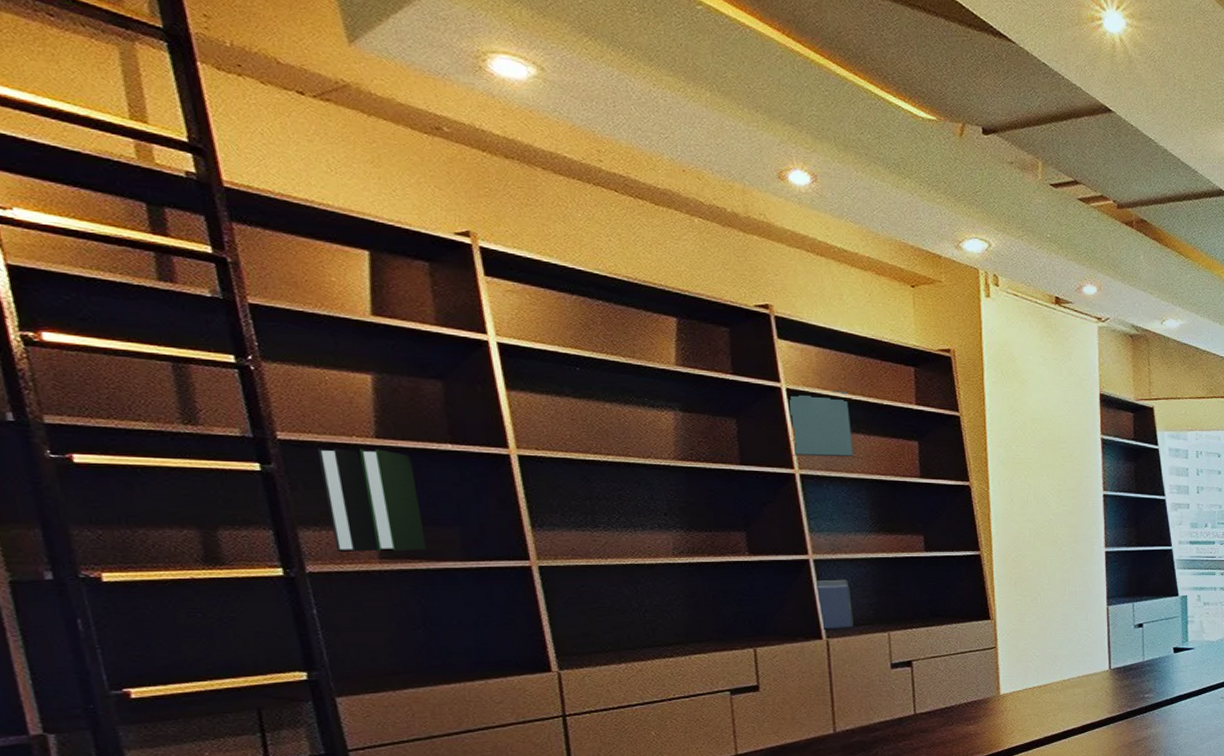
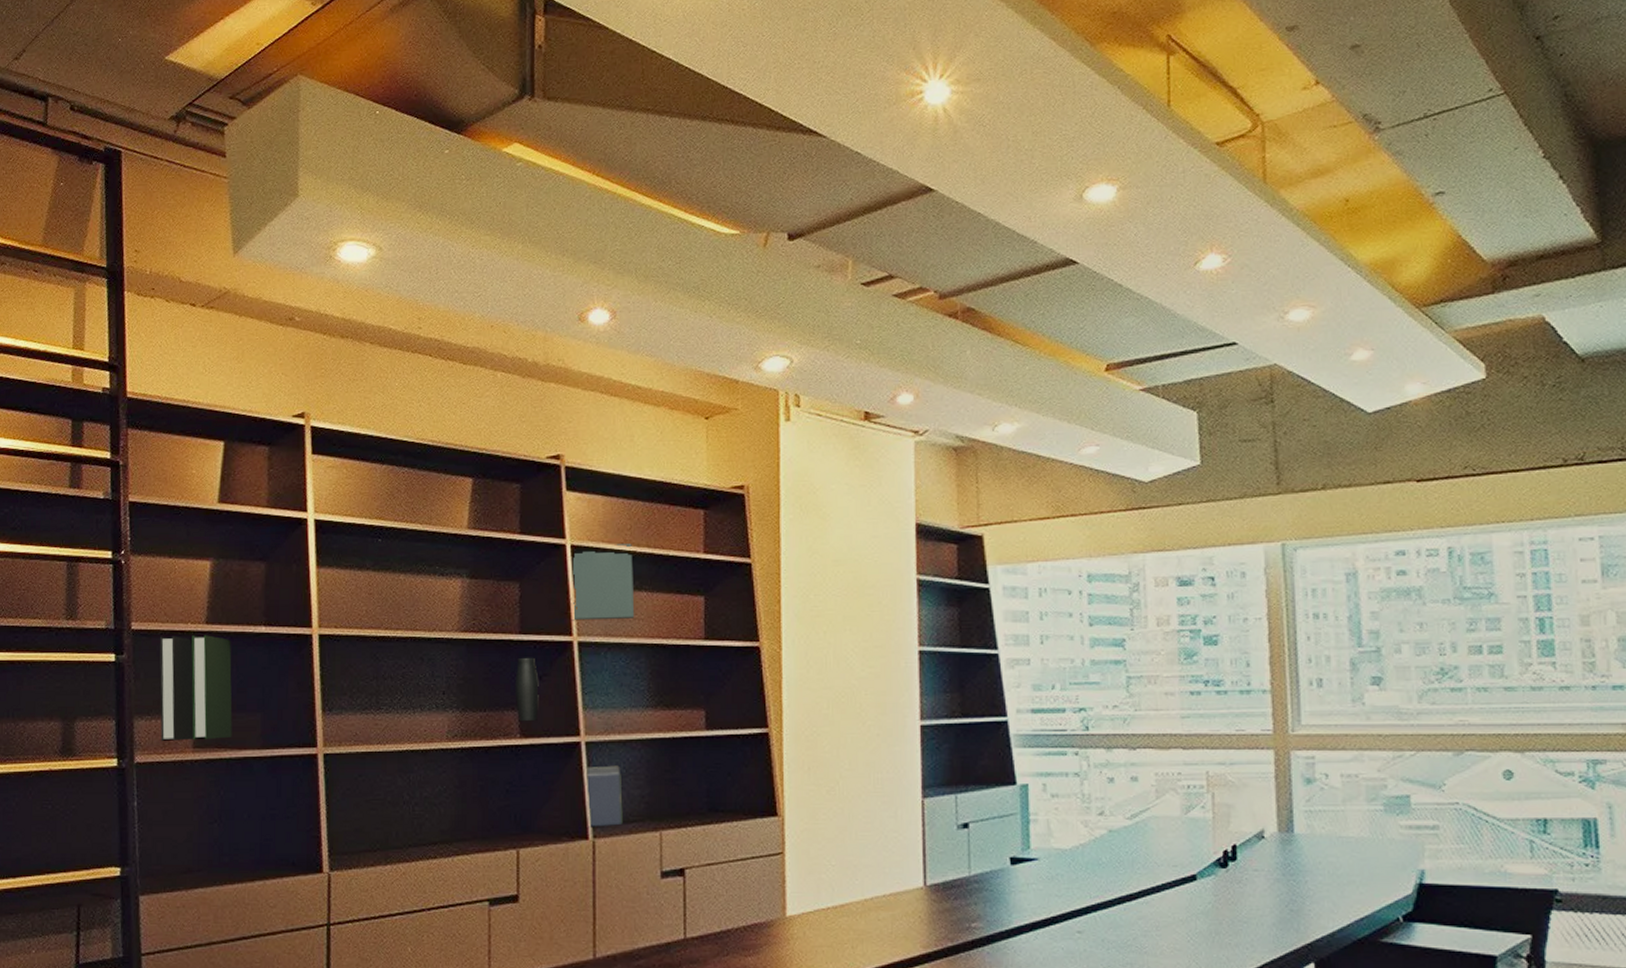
vase: none [739,485,766,542] -> present [515,657,539,722]

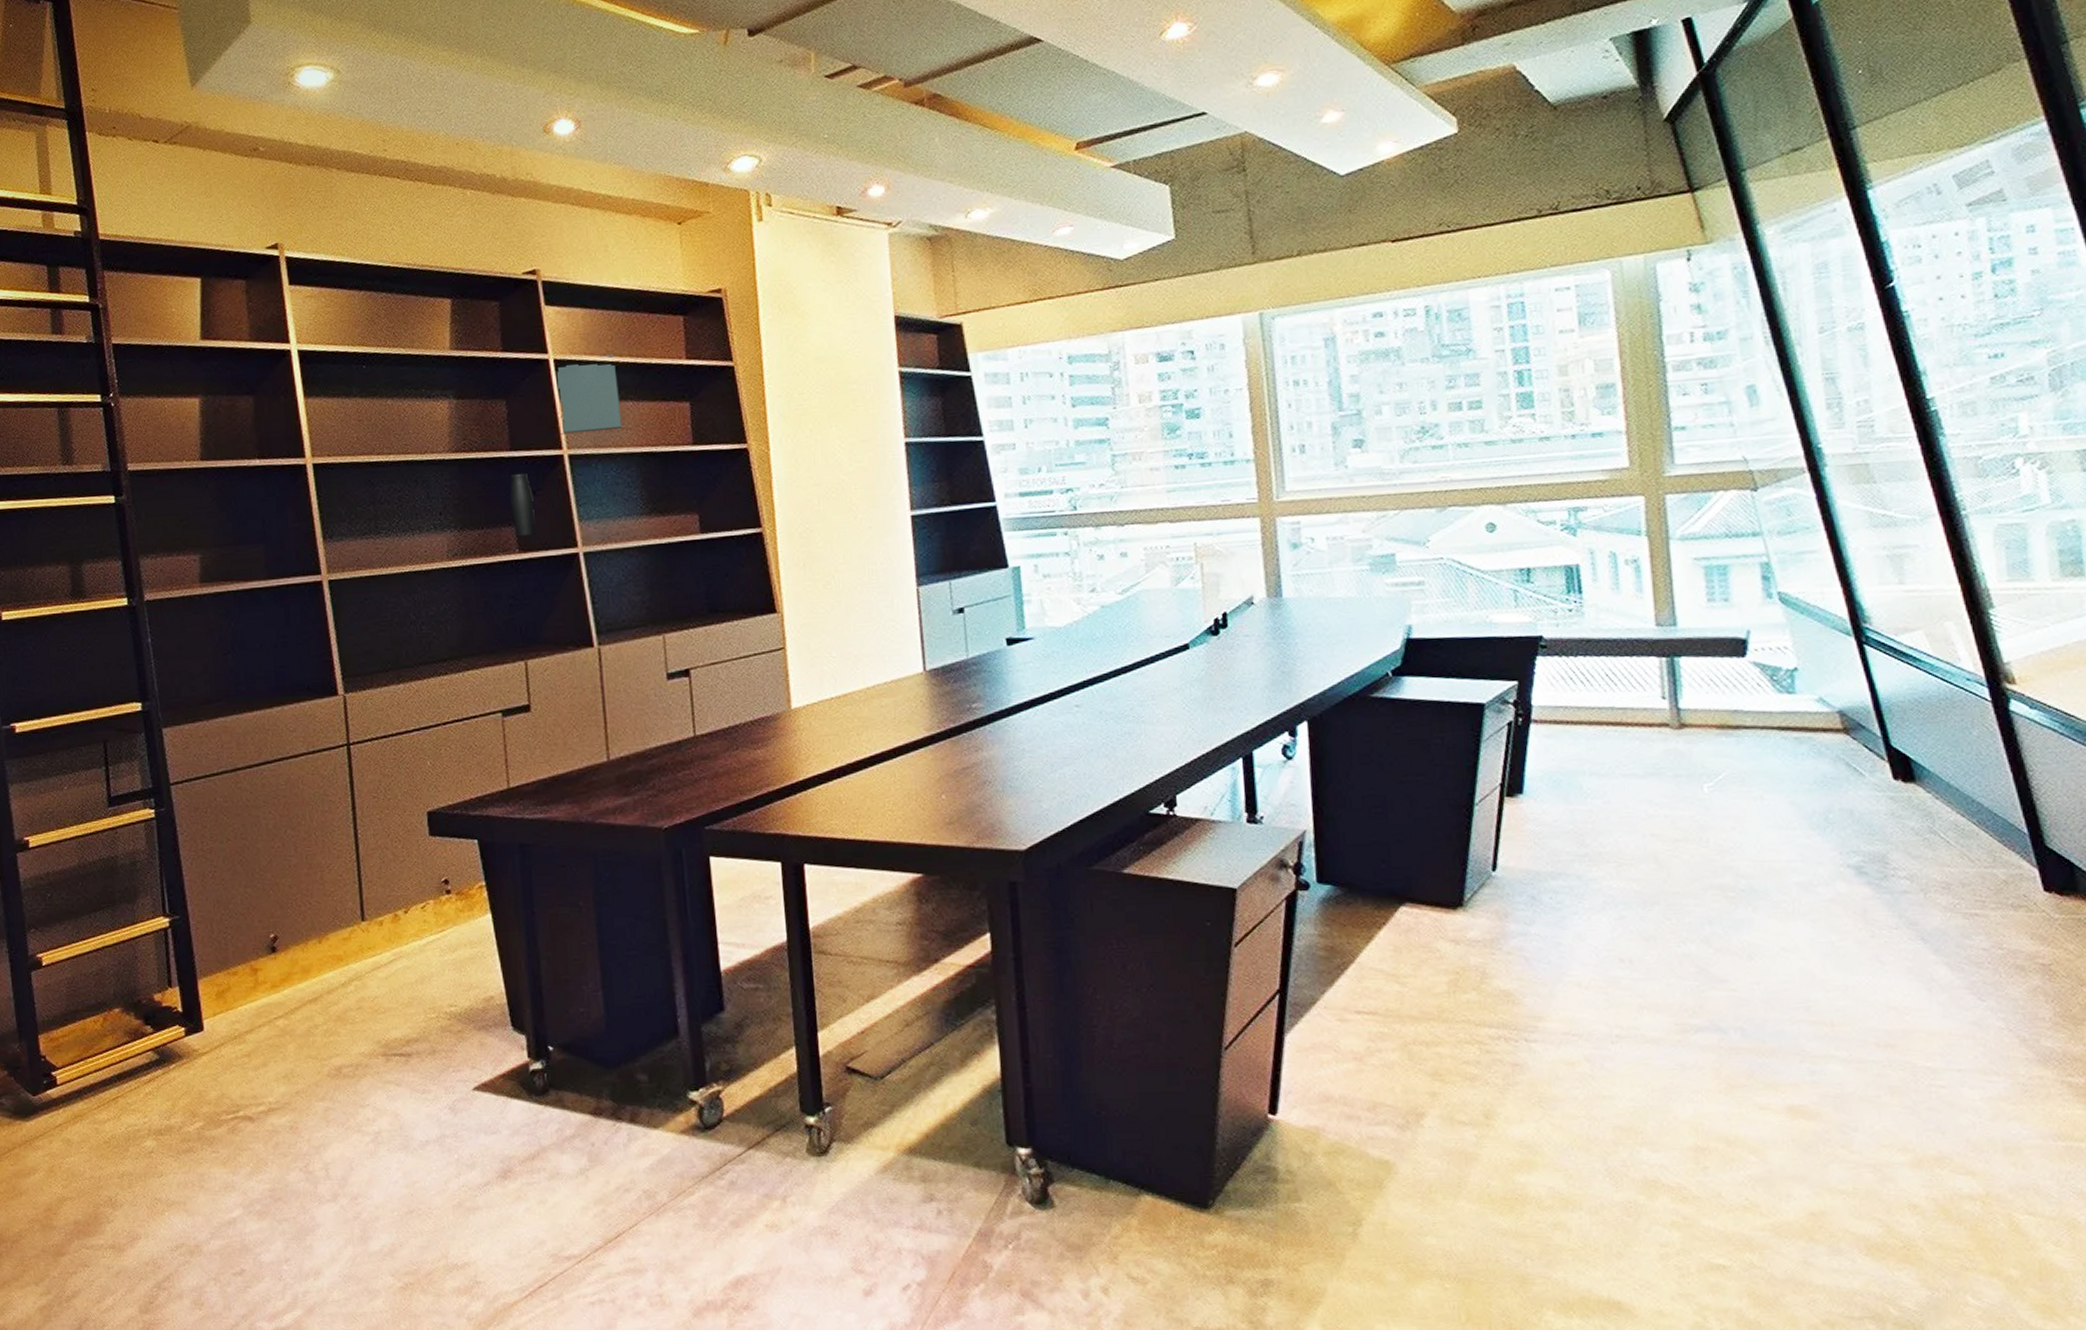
binder: present [160,635,232,742] -> none [157,471,237,579]
books: present [585,765,623,827] -> none [585,573,626,635]

